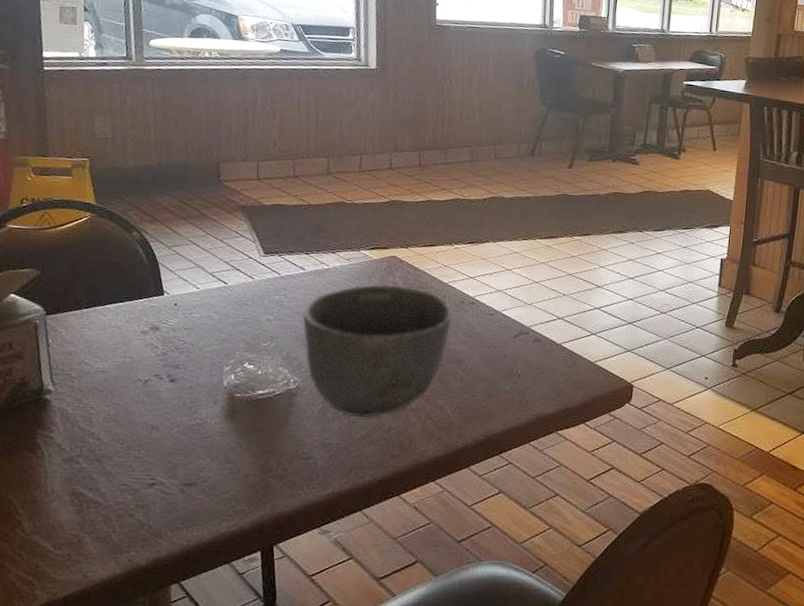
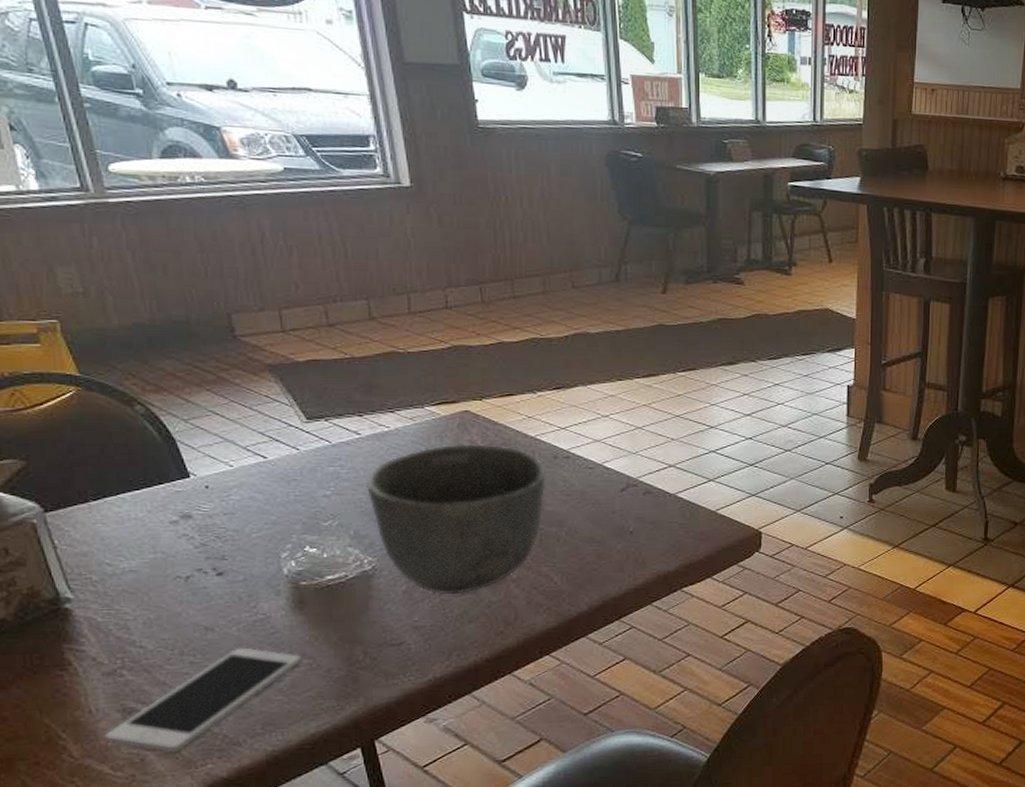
cell phone: none [53,447,226,537] -> present [104,647,302,752]

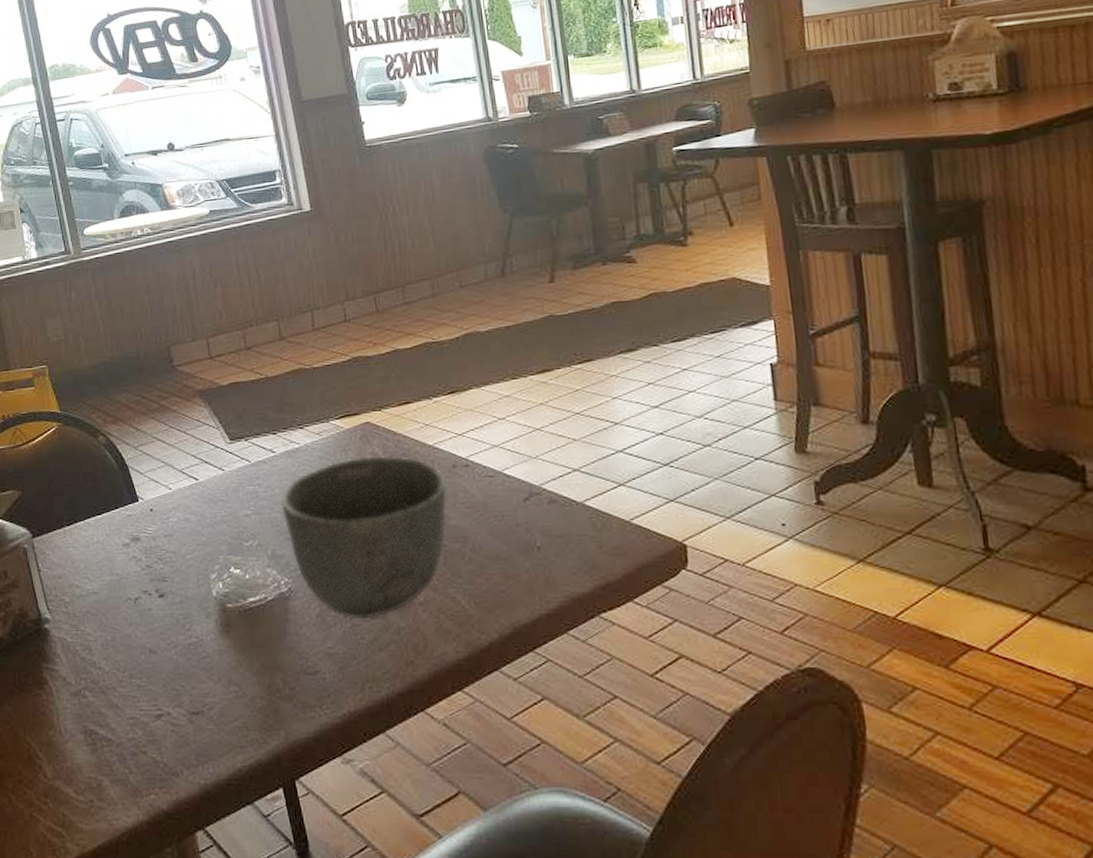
cell phone: present [104,647,302,752] -> none [70,671,229,779]

